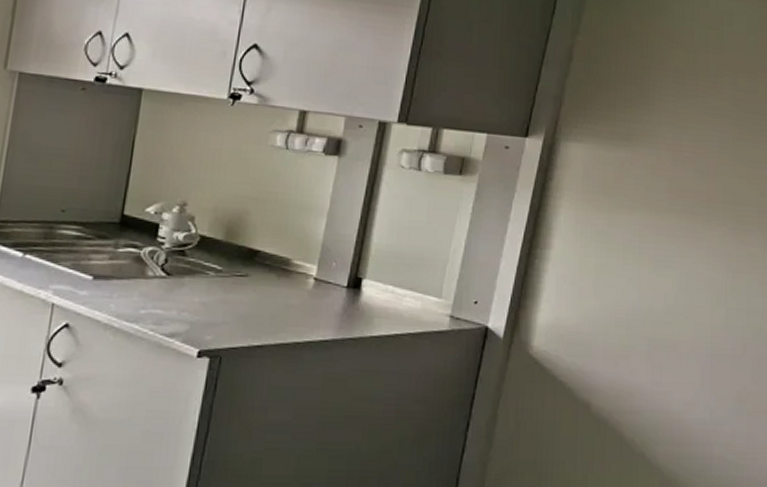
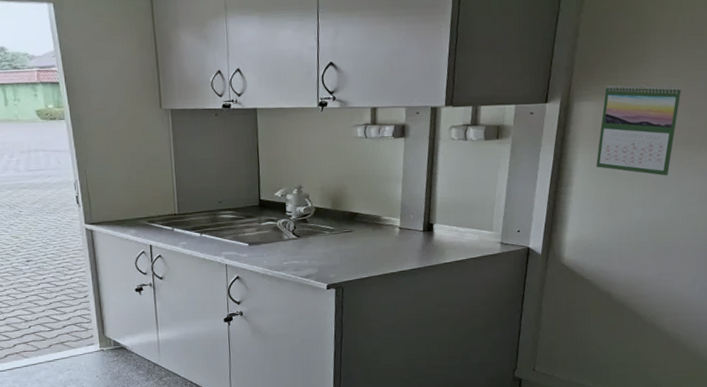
calendar: none [582,126,690,251] -> present [596,84,681,176]

